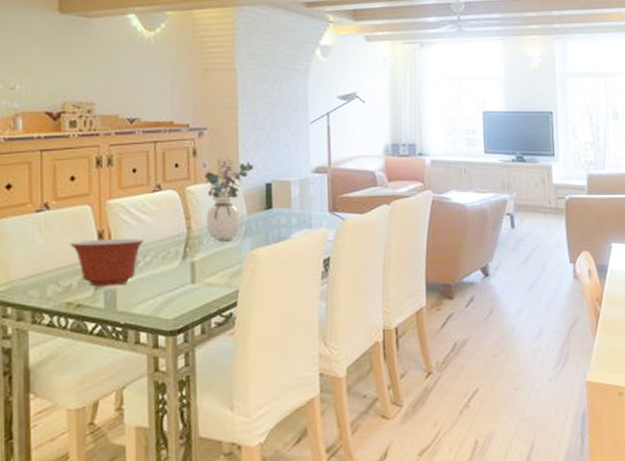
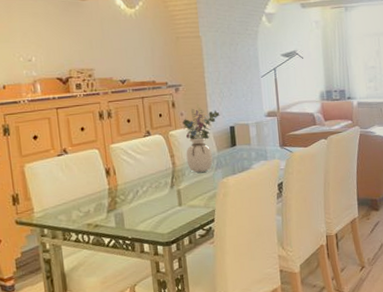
mixing bowl: present [70,238,144,287] -> none [85,173,141,211]

